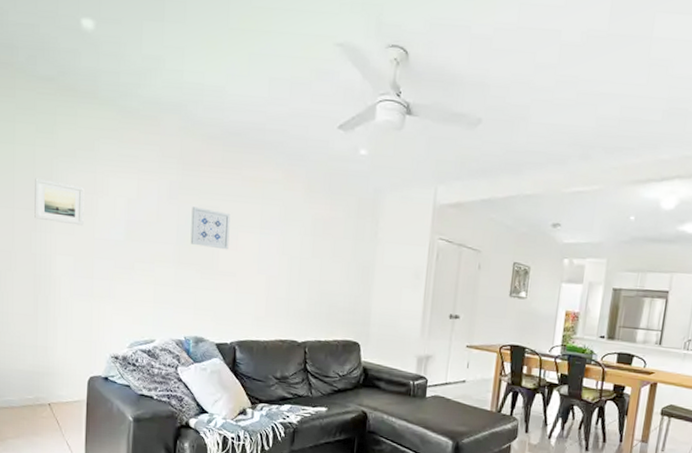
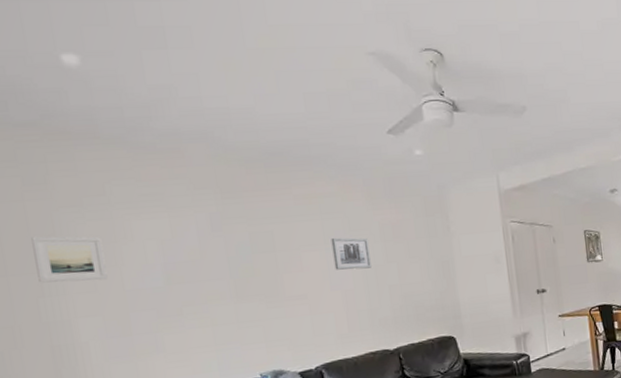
wall art: present [190,207,231,250] -> none [241,234,293,275]
wall art: none [265,223,299,259] -> present [331,237,371,270]

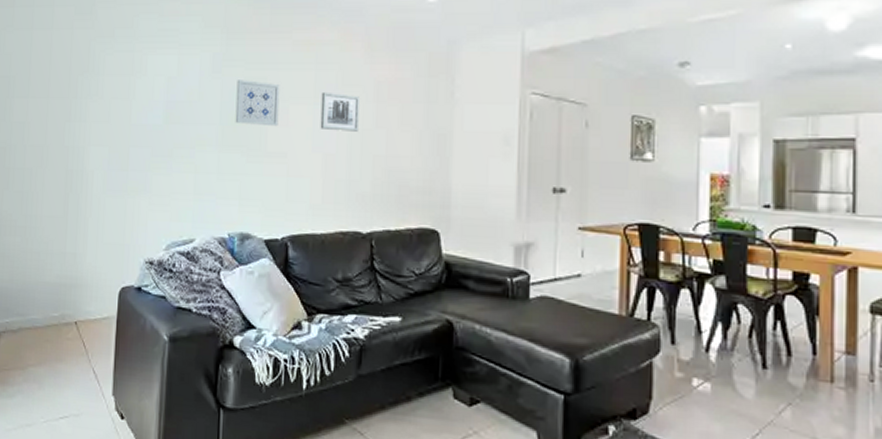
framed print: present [31,236,108,283] -> none [69,63,122,112]
wall art: none [241,234,293,275] -> present [235,80,280,127]

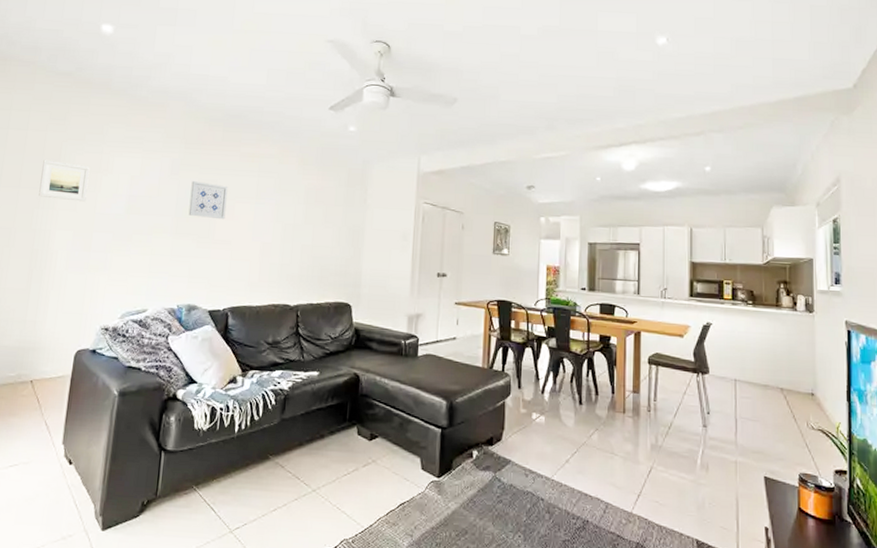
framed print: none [69,63,122,112] -> present [39,159,90,202]
wall art: present [320,91,359,132] -> none [259,194,293,226]

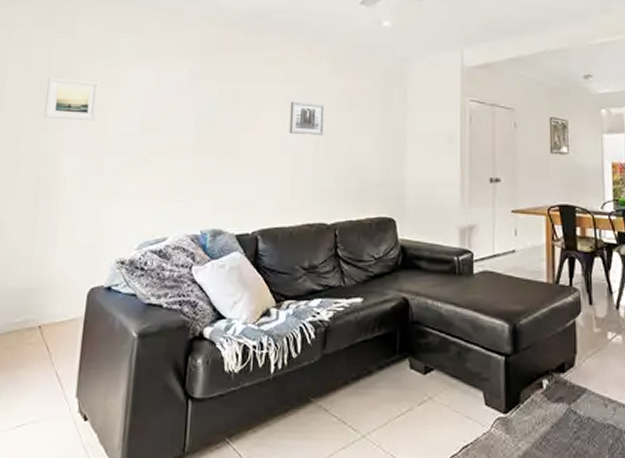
wall art: present [188,181,228,220] -> none [210,91,253,132]
wall art: none [259,194,293,226] -> present [289,101,324,135]

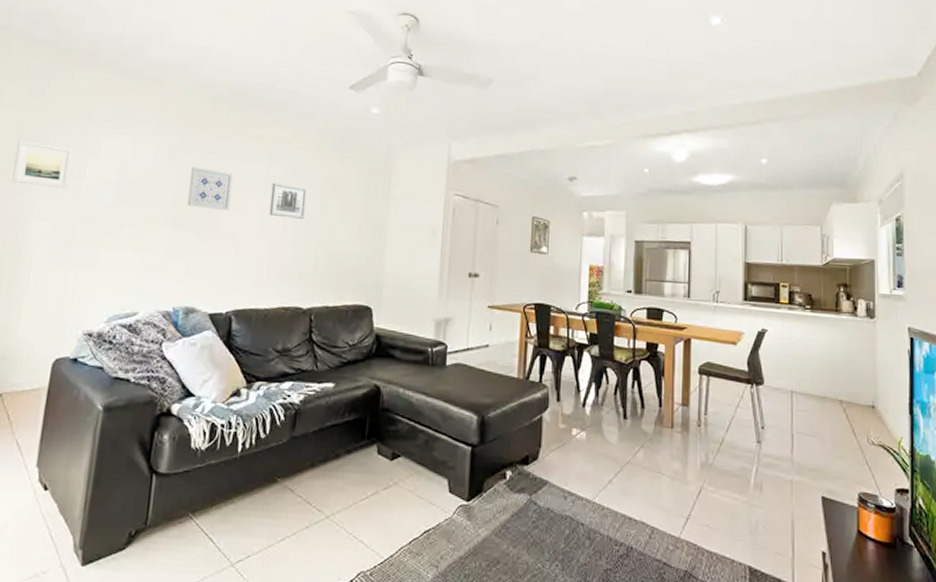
wall art: none [210,91,253,132] -> present [187,167,233,211]

